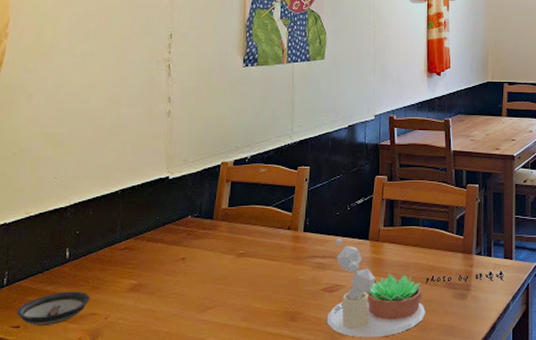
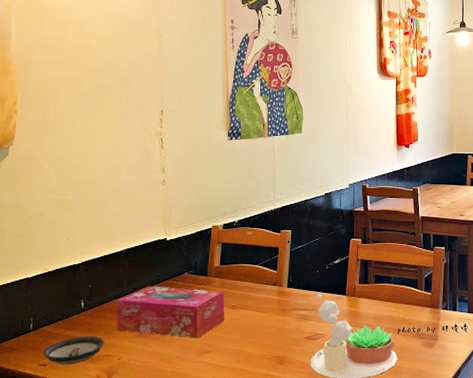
tissue box: none [106,231,232,292] -> present [116,286,224,338]

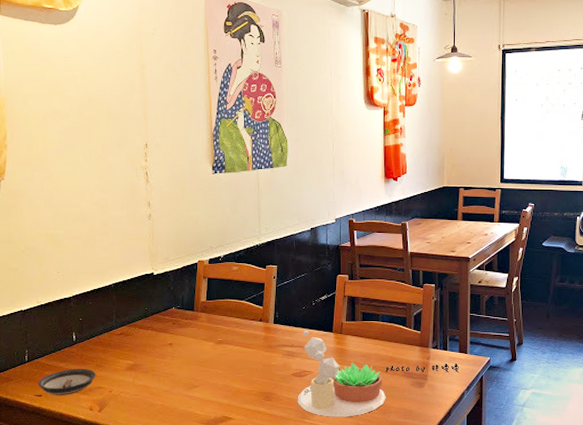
tissue box: present [116,286,224,338] -> none [106,320,211,373]

